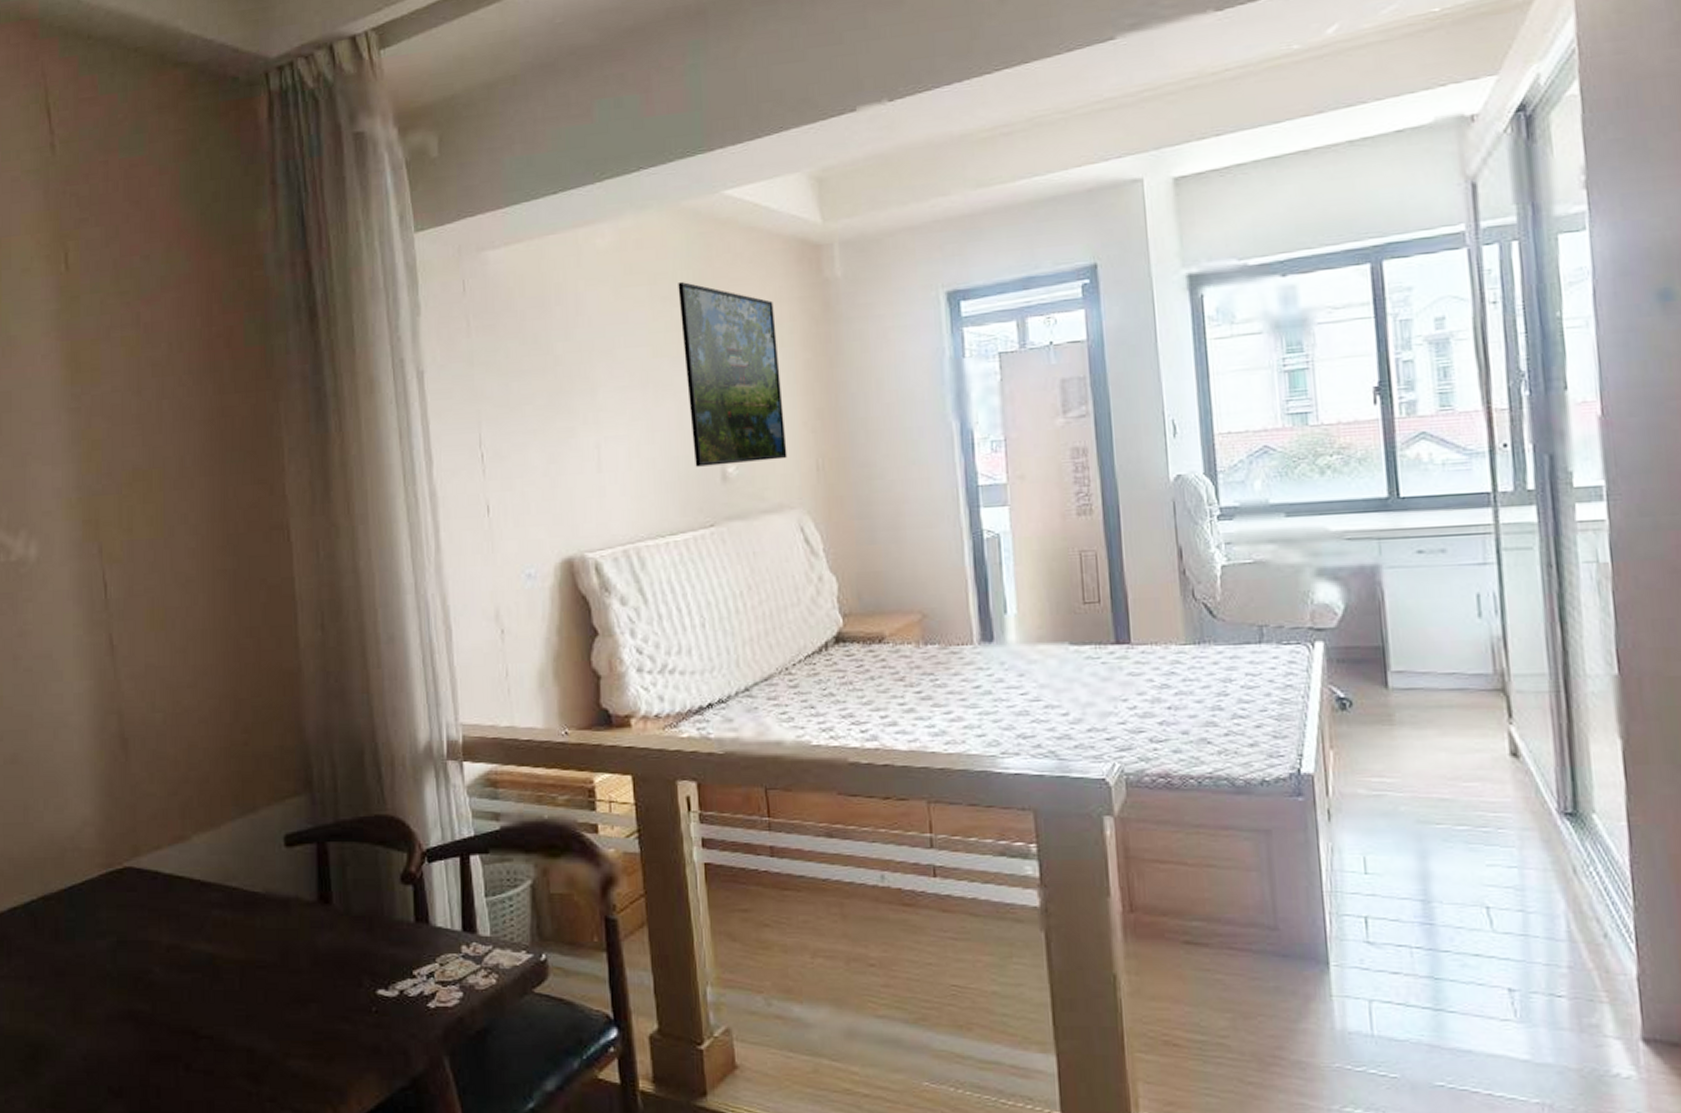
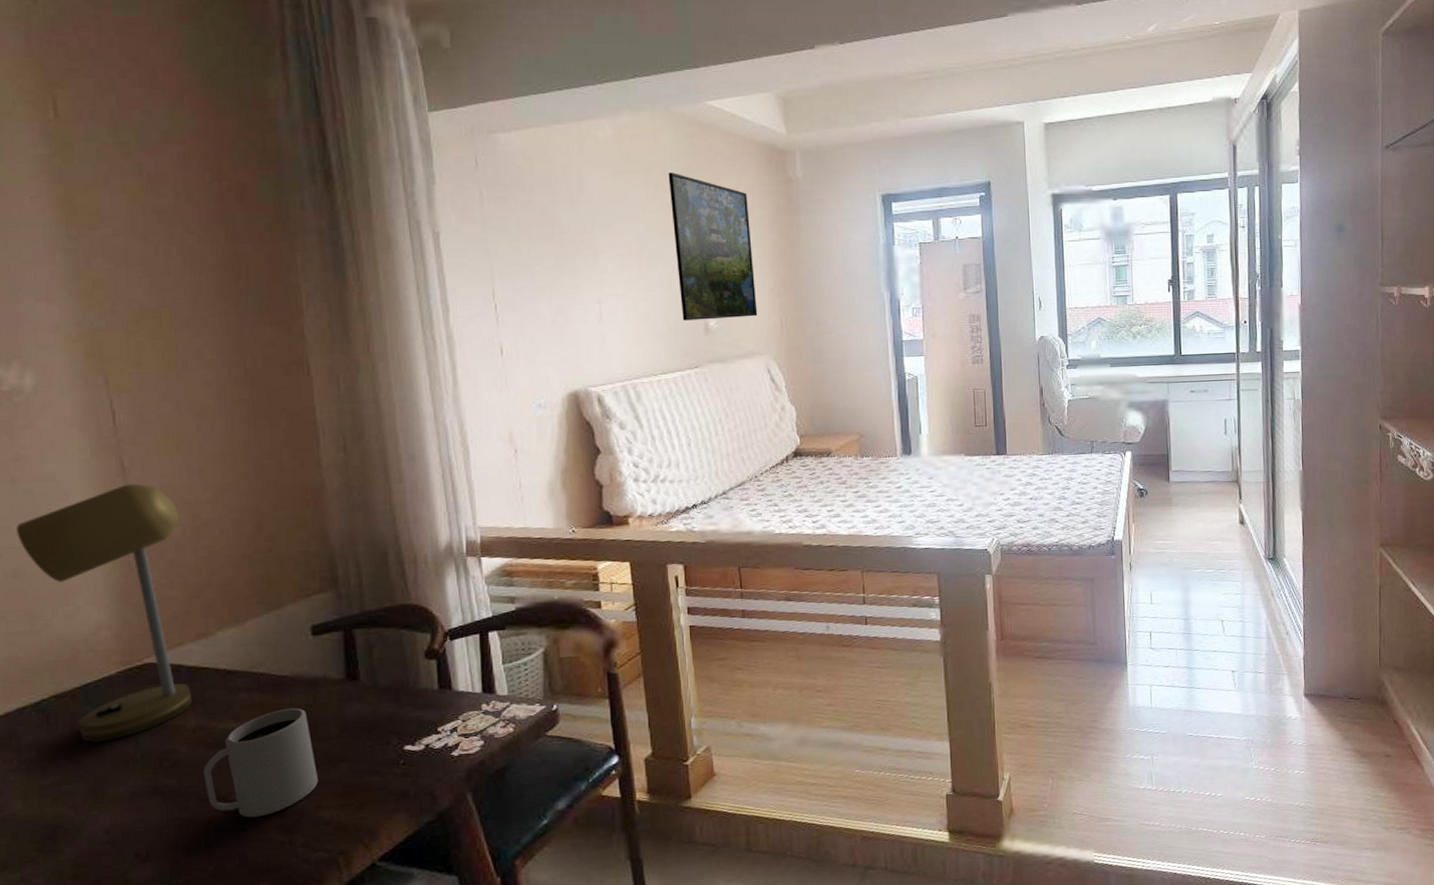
desk lamp: none [17,663,168,954] -> present [16,483,193,743]
mug: none [175,931,287,1059] -> present [203,708,318,818]

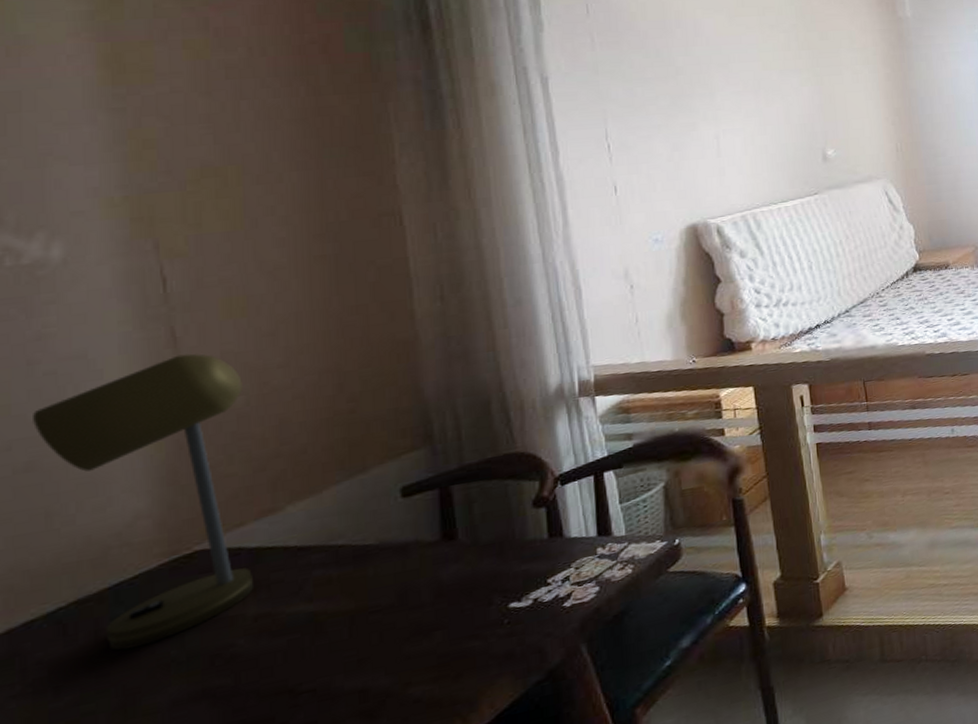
mug: present [203,708,318,818] -> none [266,578,407,709]
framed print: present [668,173,758,321] -> none [783,15,874,151]

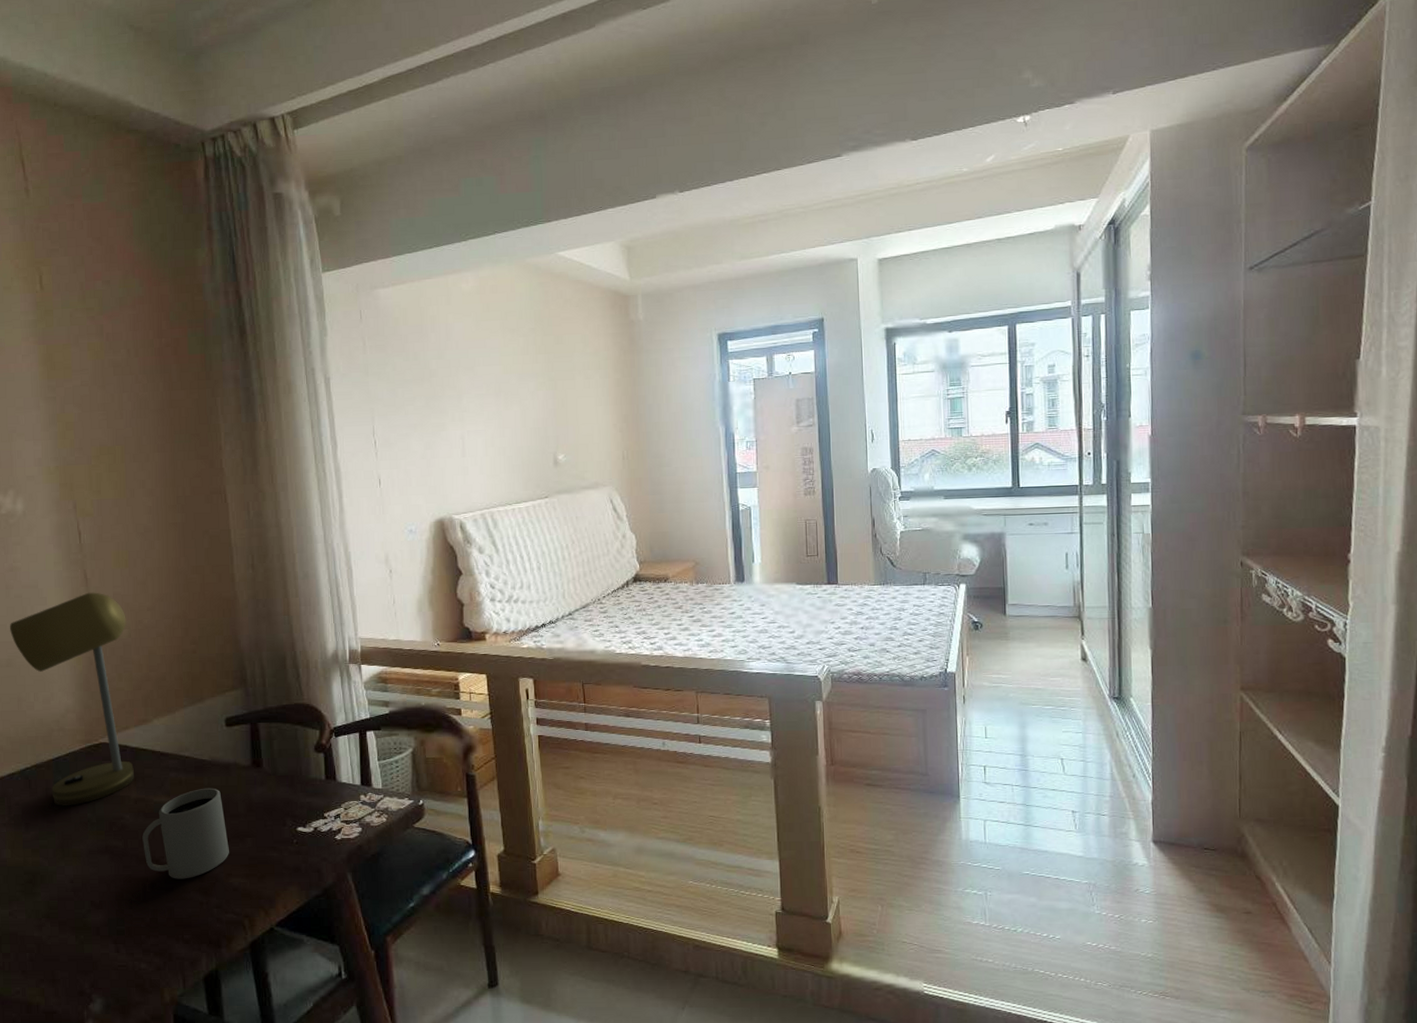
mug: none [266,578,407,709] -> present [142,788,229,879]

